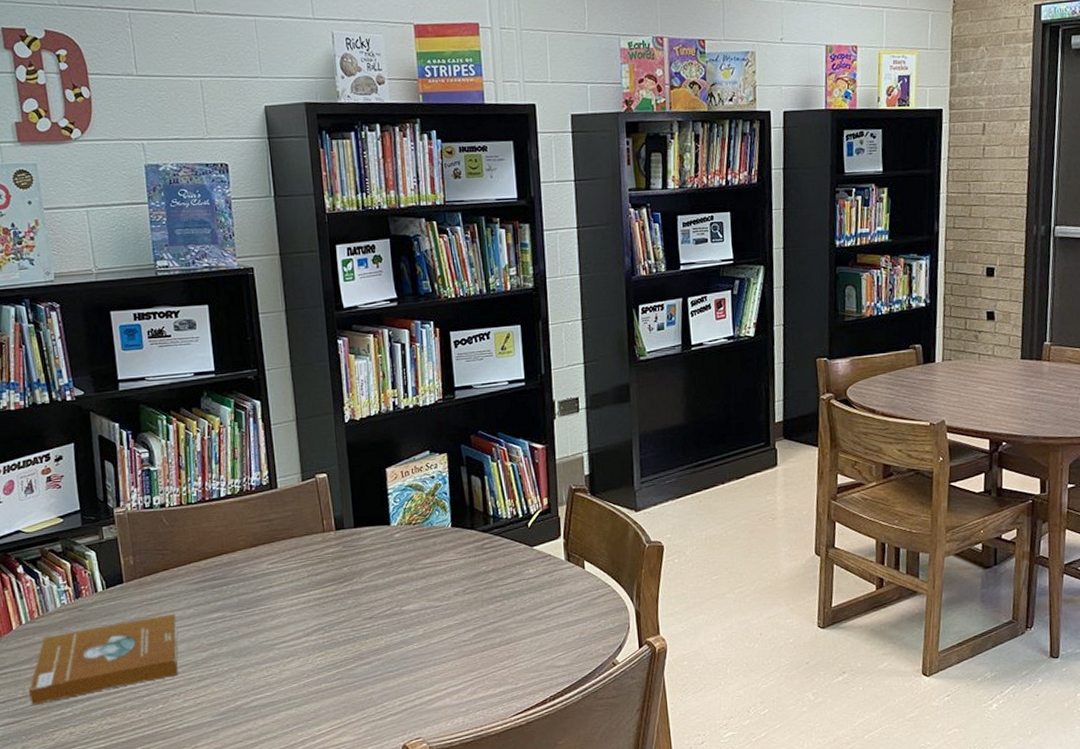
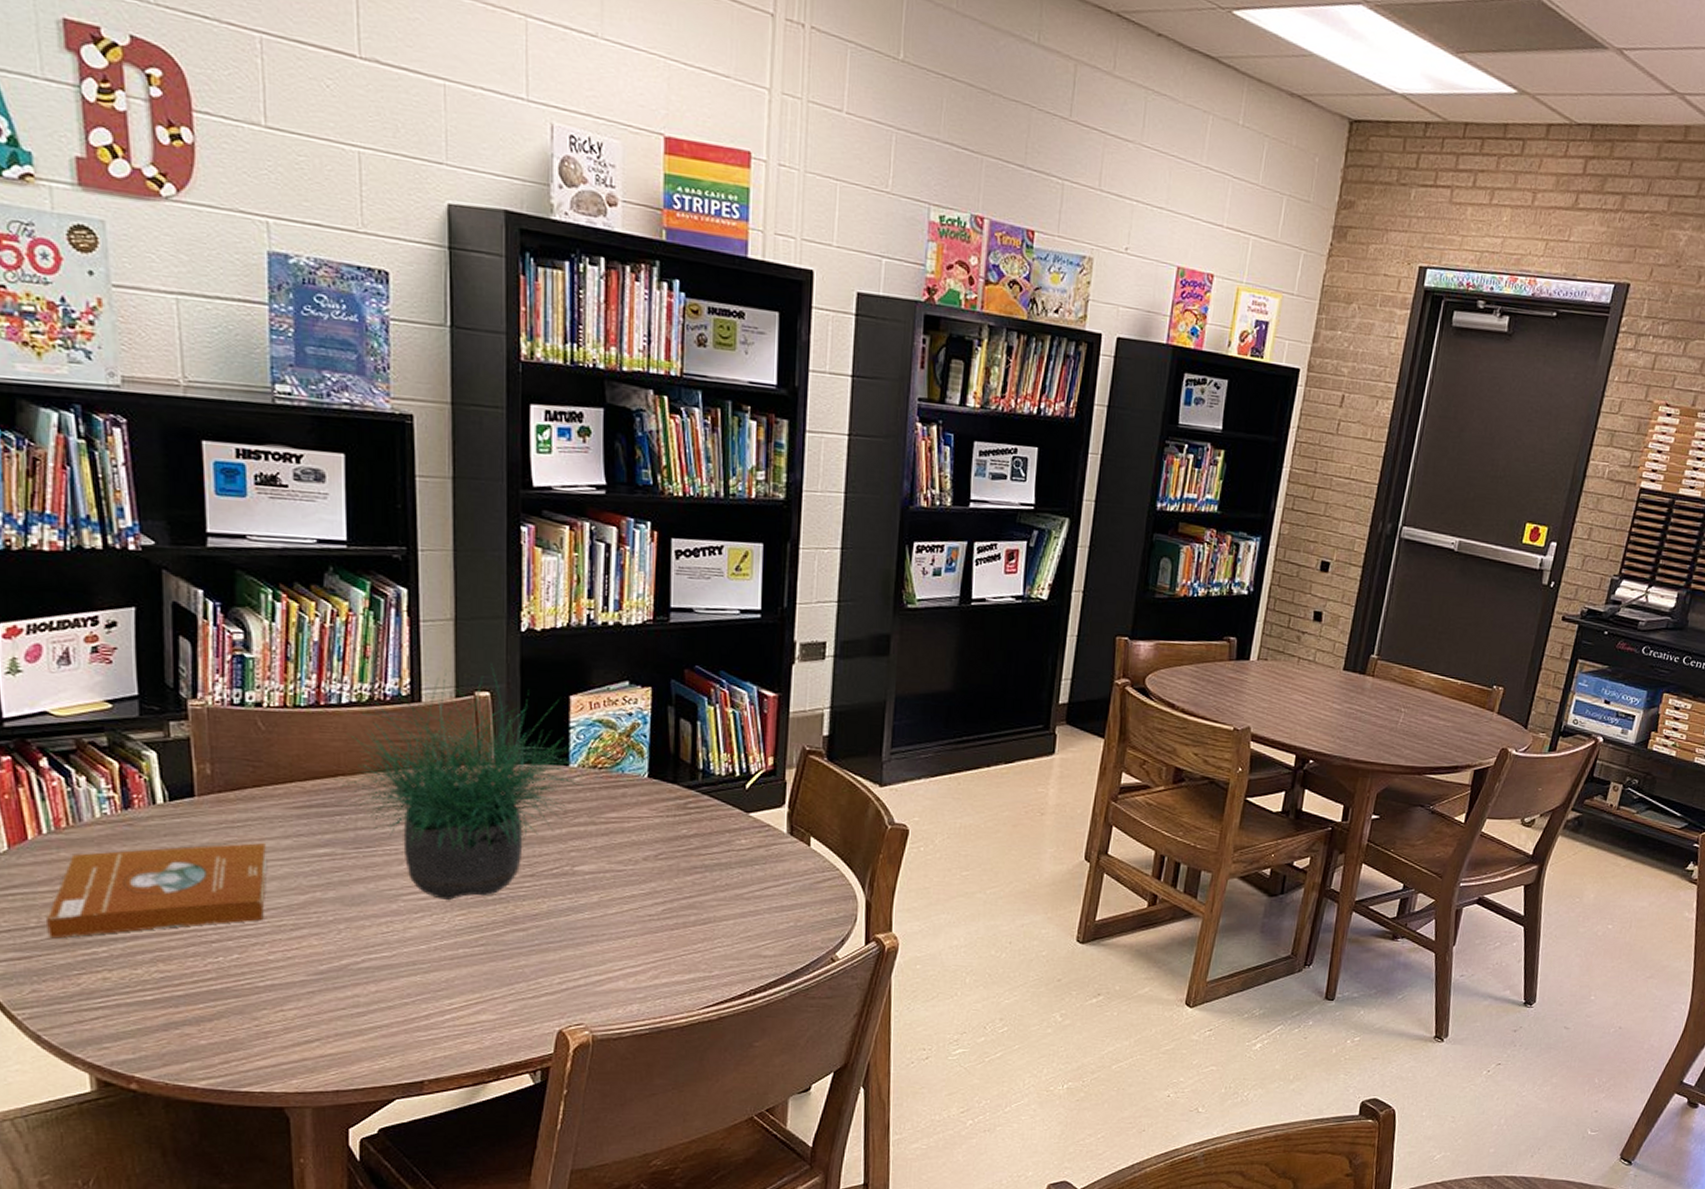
potted plant: none [220,451,406,645] -> present [334,664,588,900]

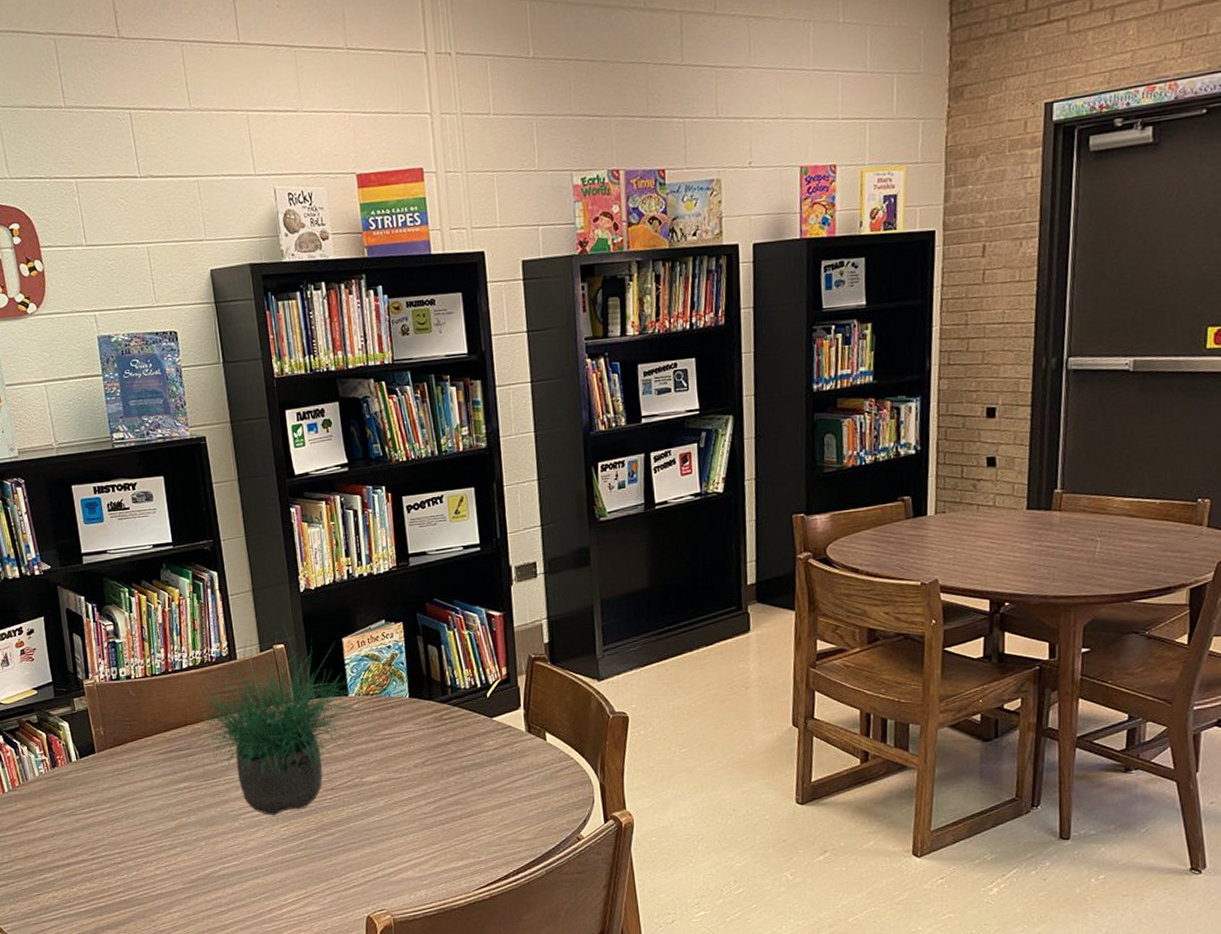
book: present [47,843,268,939] -> none [14,784,150,870]

